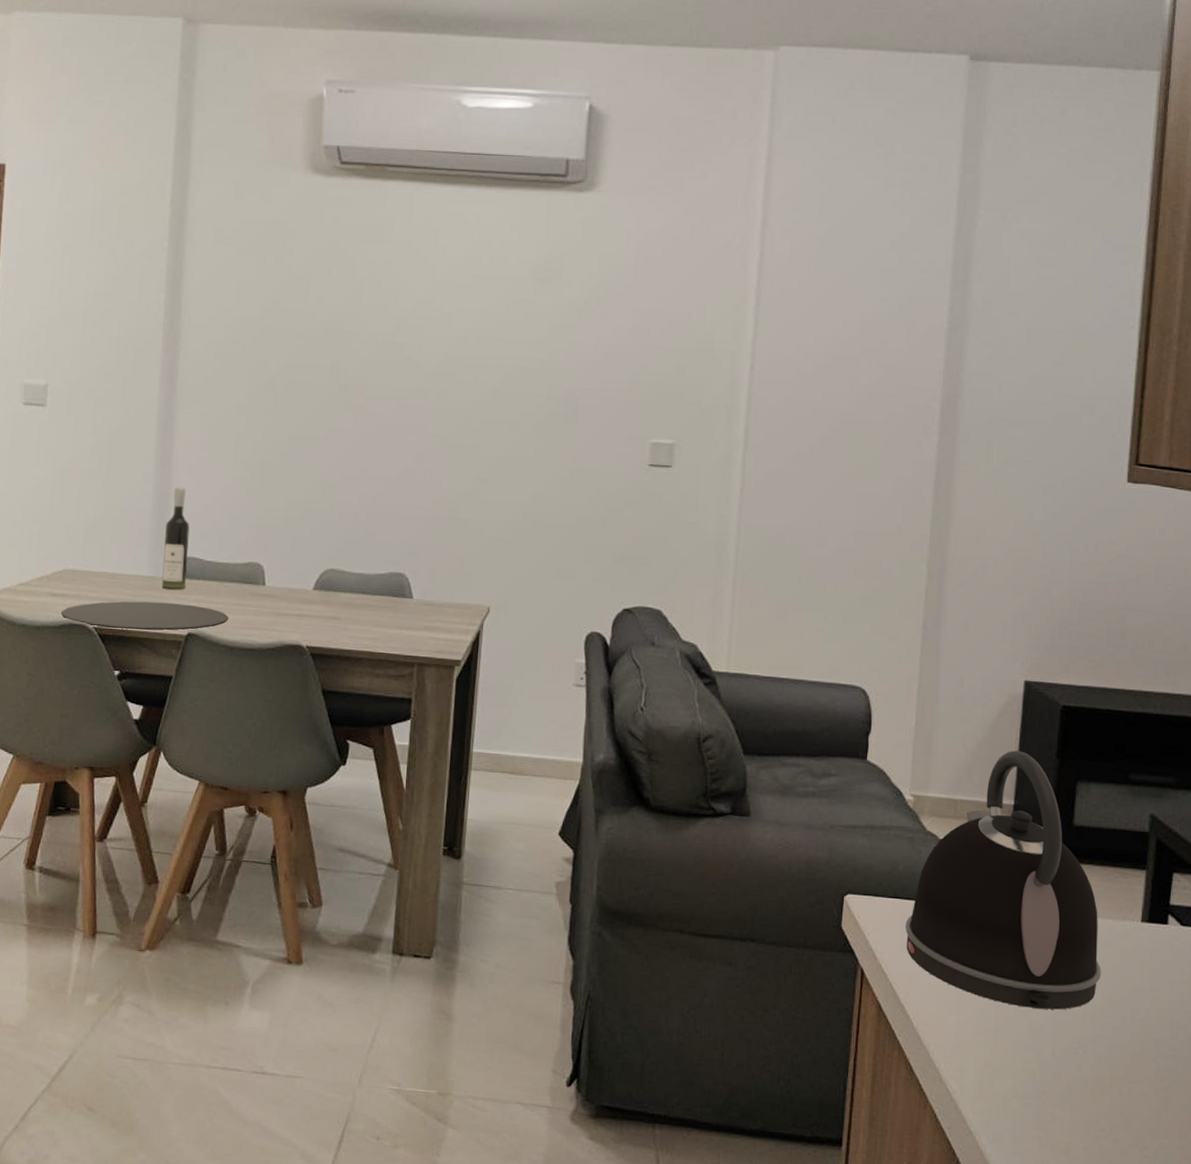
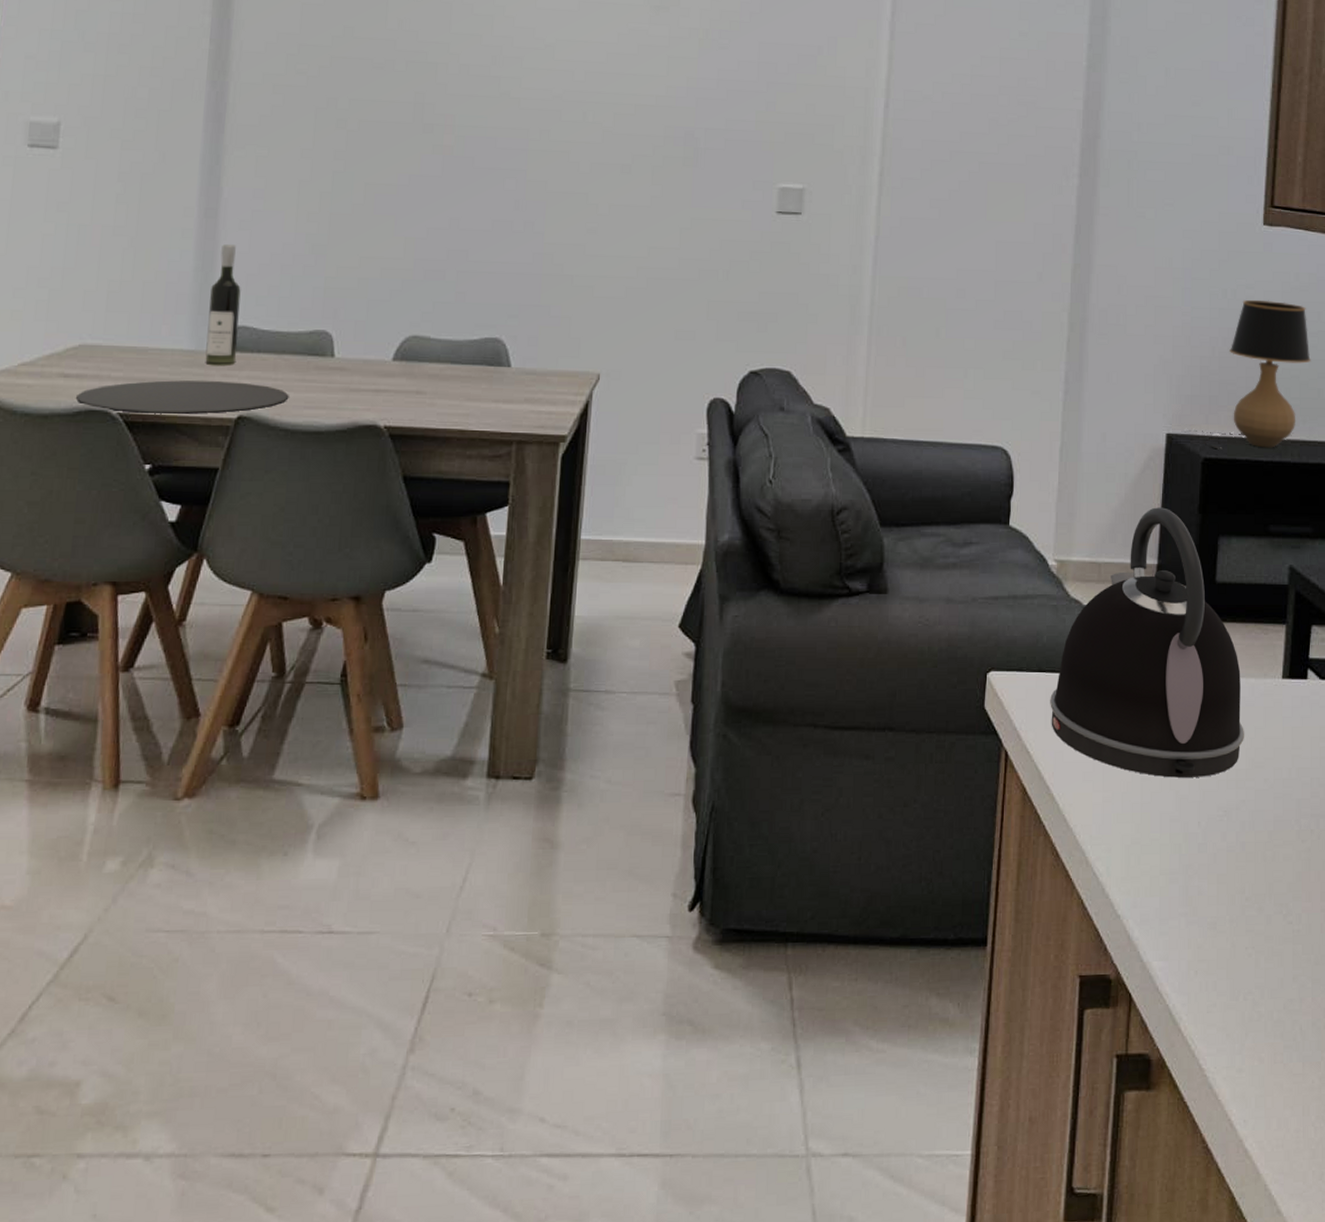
table lamp: none [1043,555,1176,699] -> present [1185,300,1311,450]

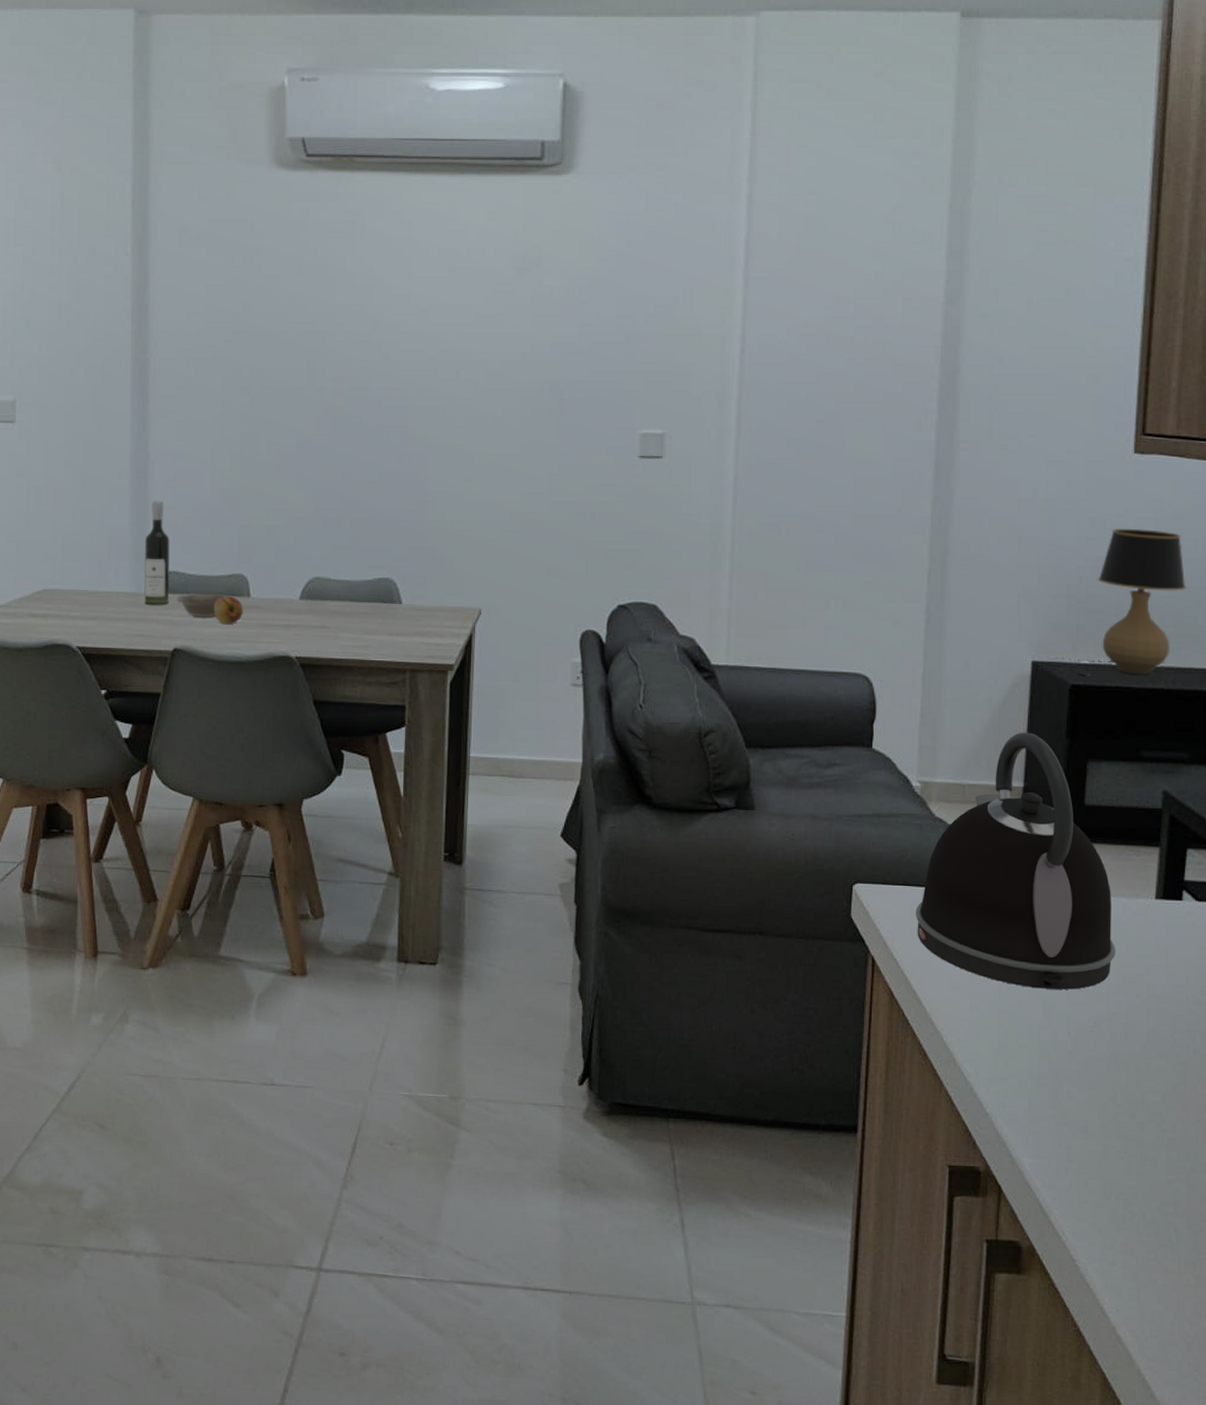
placemat: present [76,380,289,414] -> none [44,618,214,647]
bowl: none [244,353,316,380] -> present [175,594,235,618]
fruit: none [289,355,326,389] -> present [214,595,244,625]

